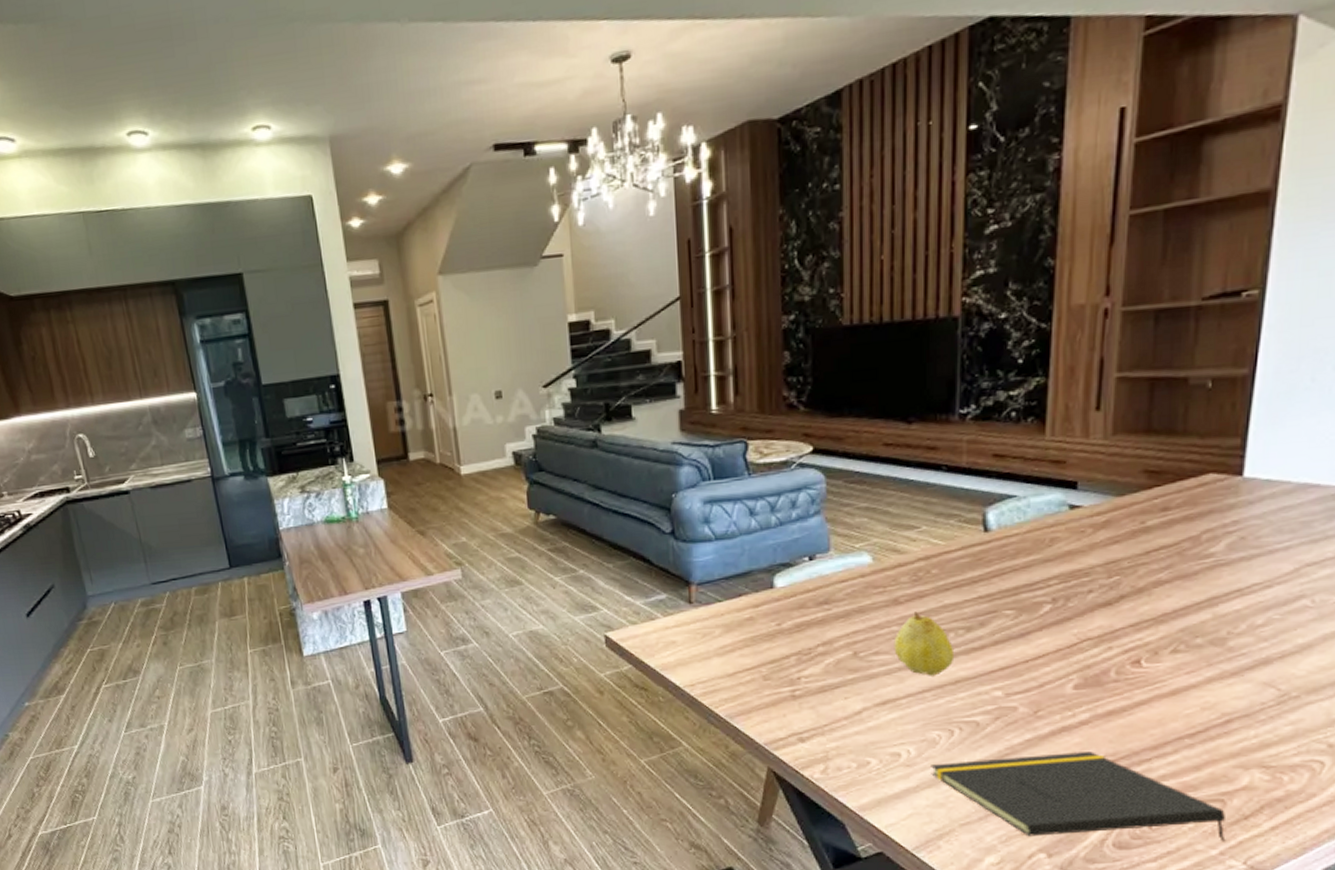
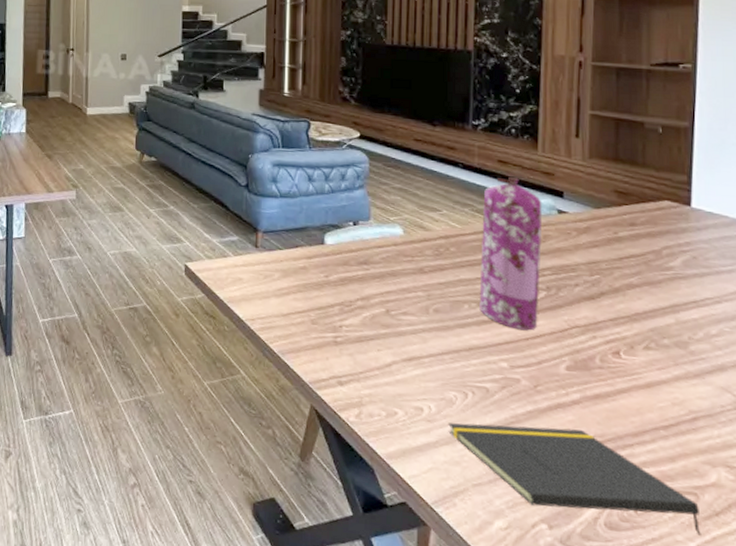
fruit: present [894,611,955,676] -> none [419,281,469,341]
gas cylinder: none [968,472,1050,653] -> present [479,176,542,331]

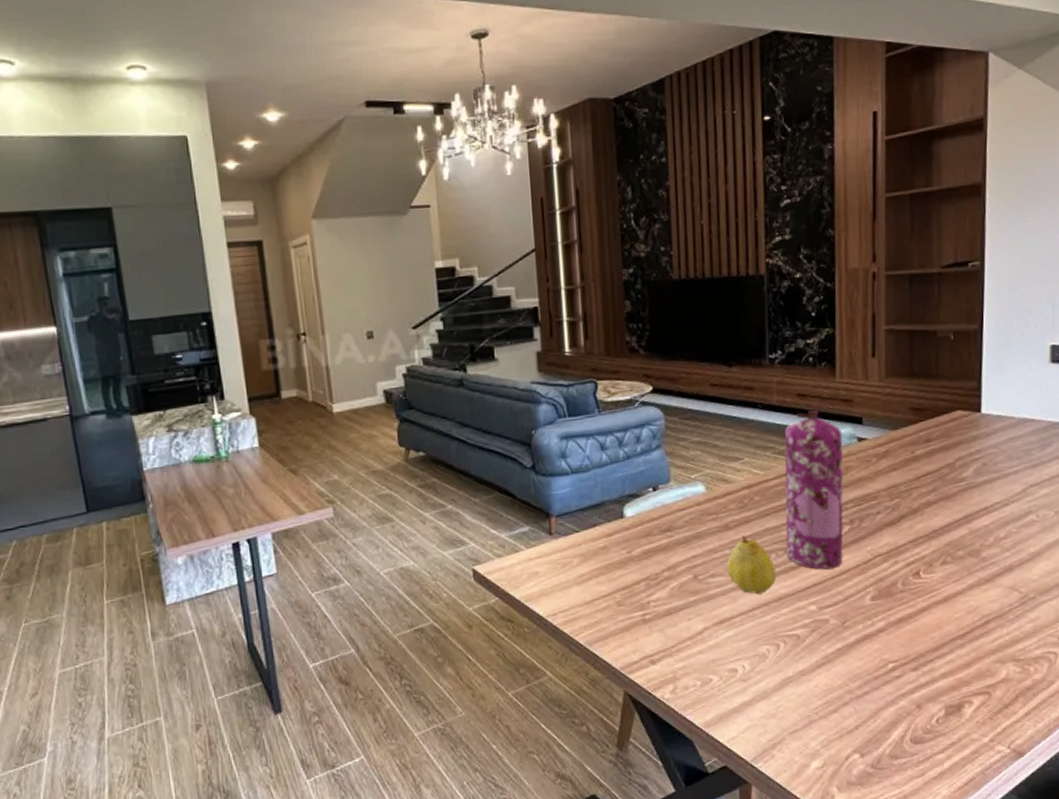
fruit: none [419,281,469,341] -> present [727,535,777,595]
notepad: present [448,423,701,536] -> none [762,656,994,739]

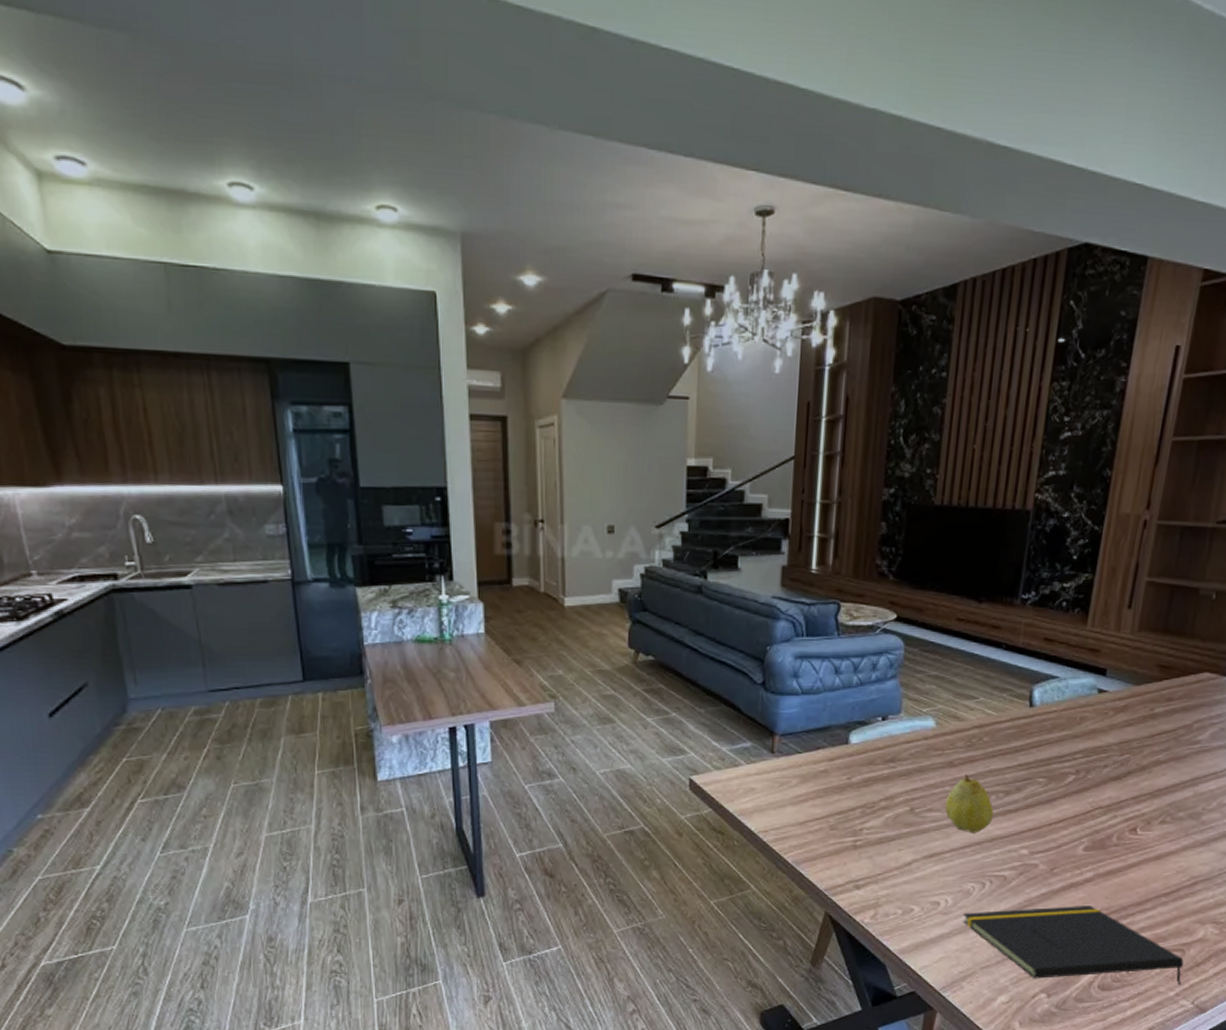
notepad: none [762,656,994,739] -> present [962,906,1184,985]
gas cylinder: present [784,409,844,570] -> none [1006,655,1084,816]

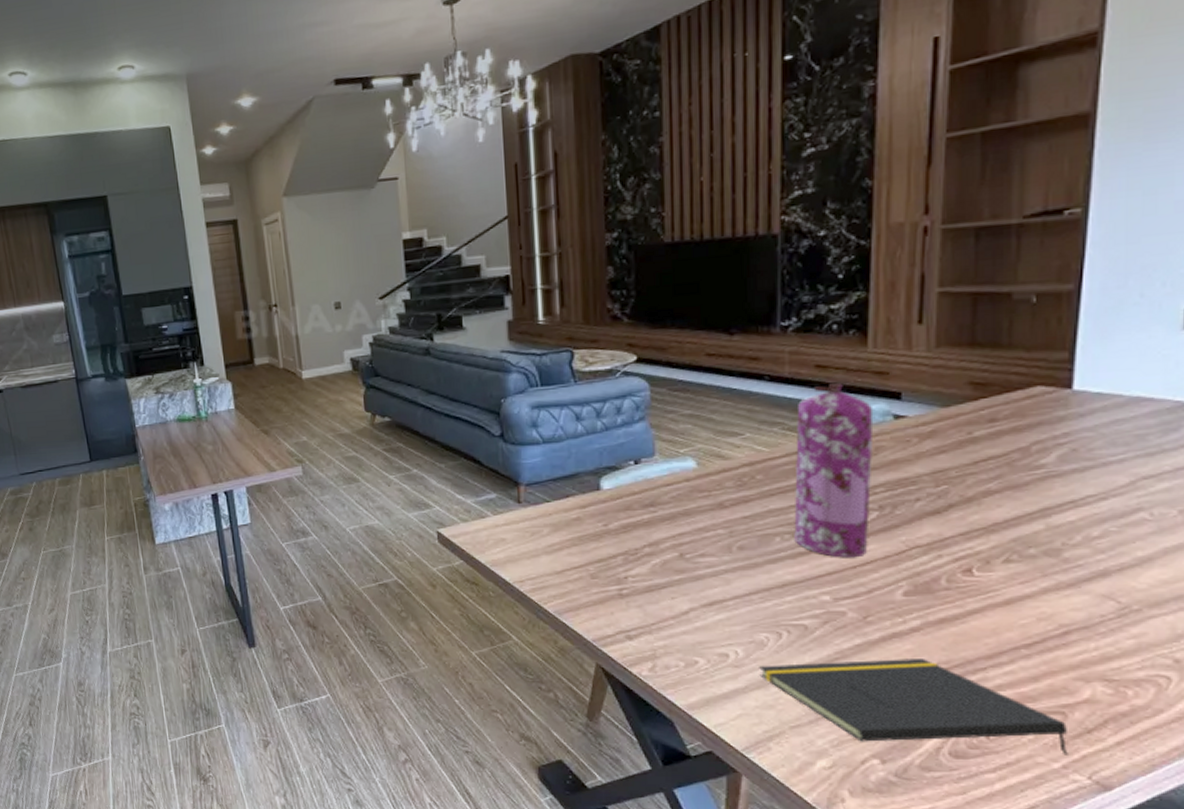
fruit: present [944,774,994,833] -> none [719,516,781,579]
gas cylinder: none [1006,655,1084,816] -> present [794,382,874,558]

